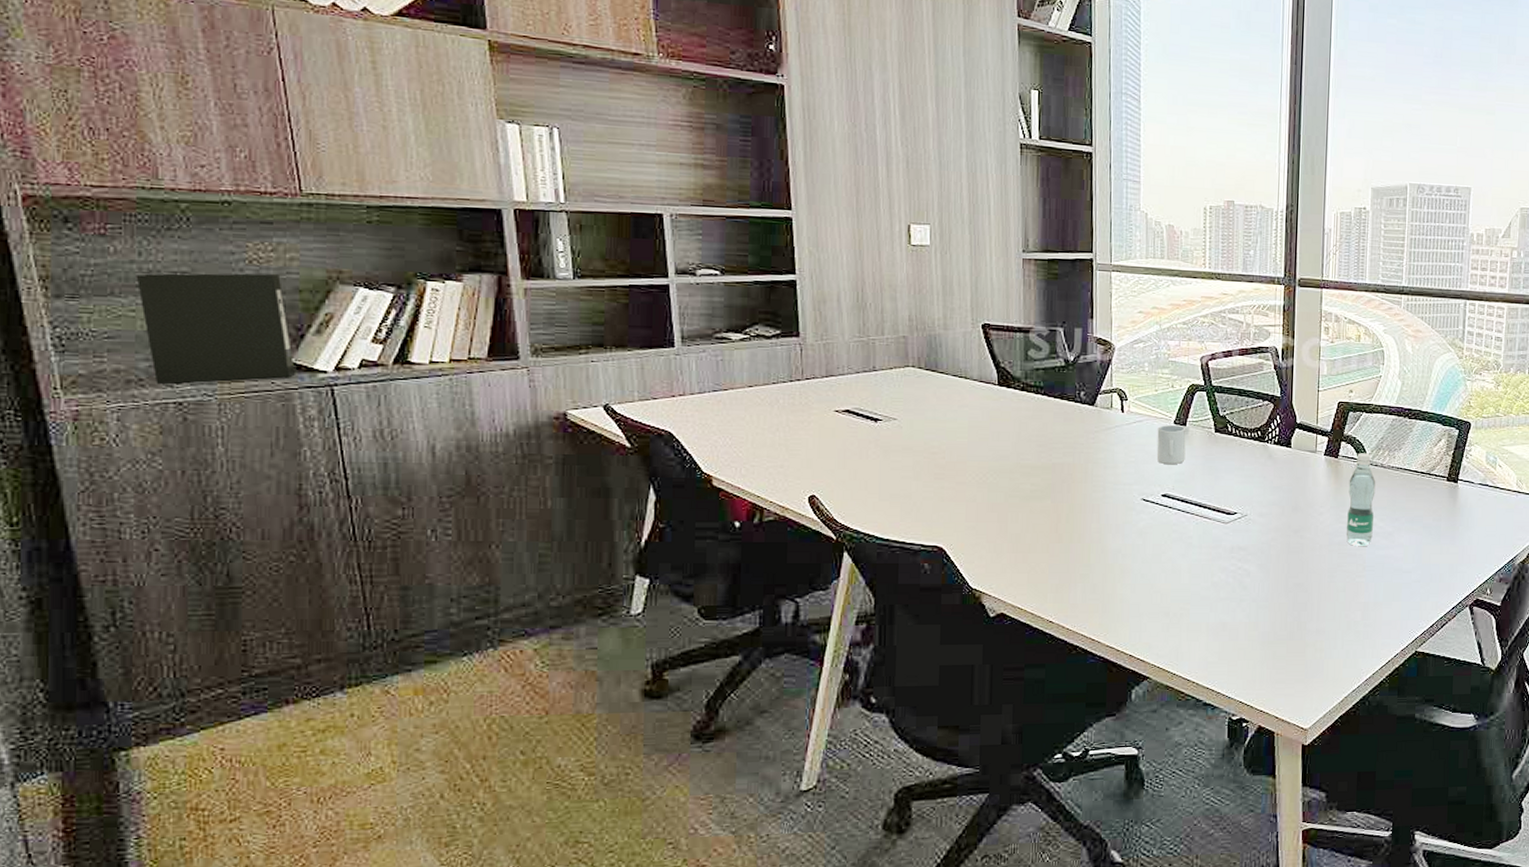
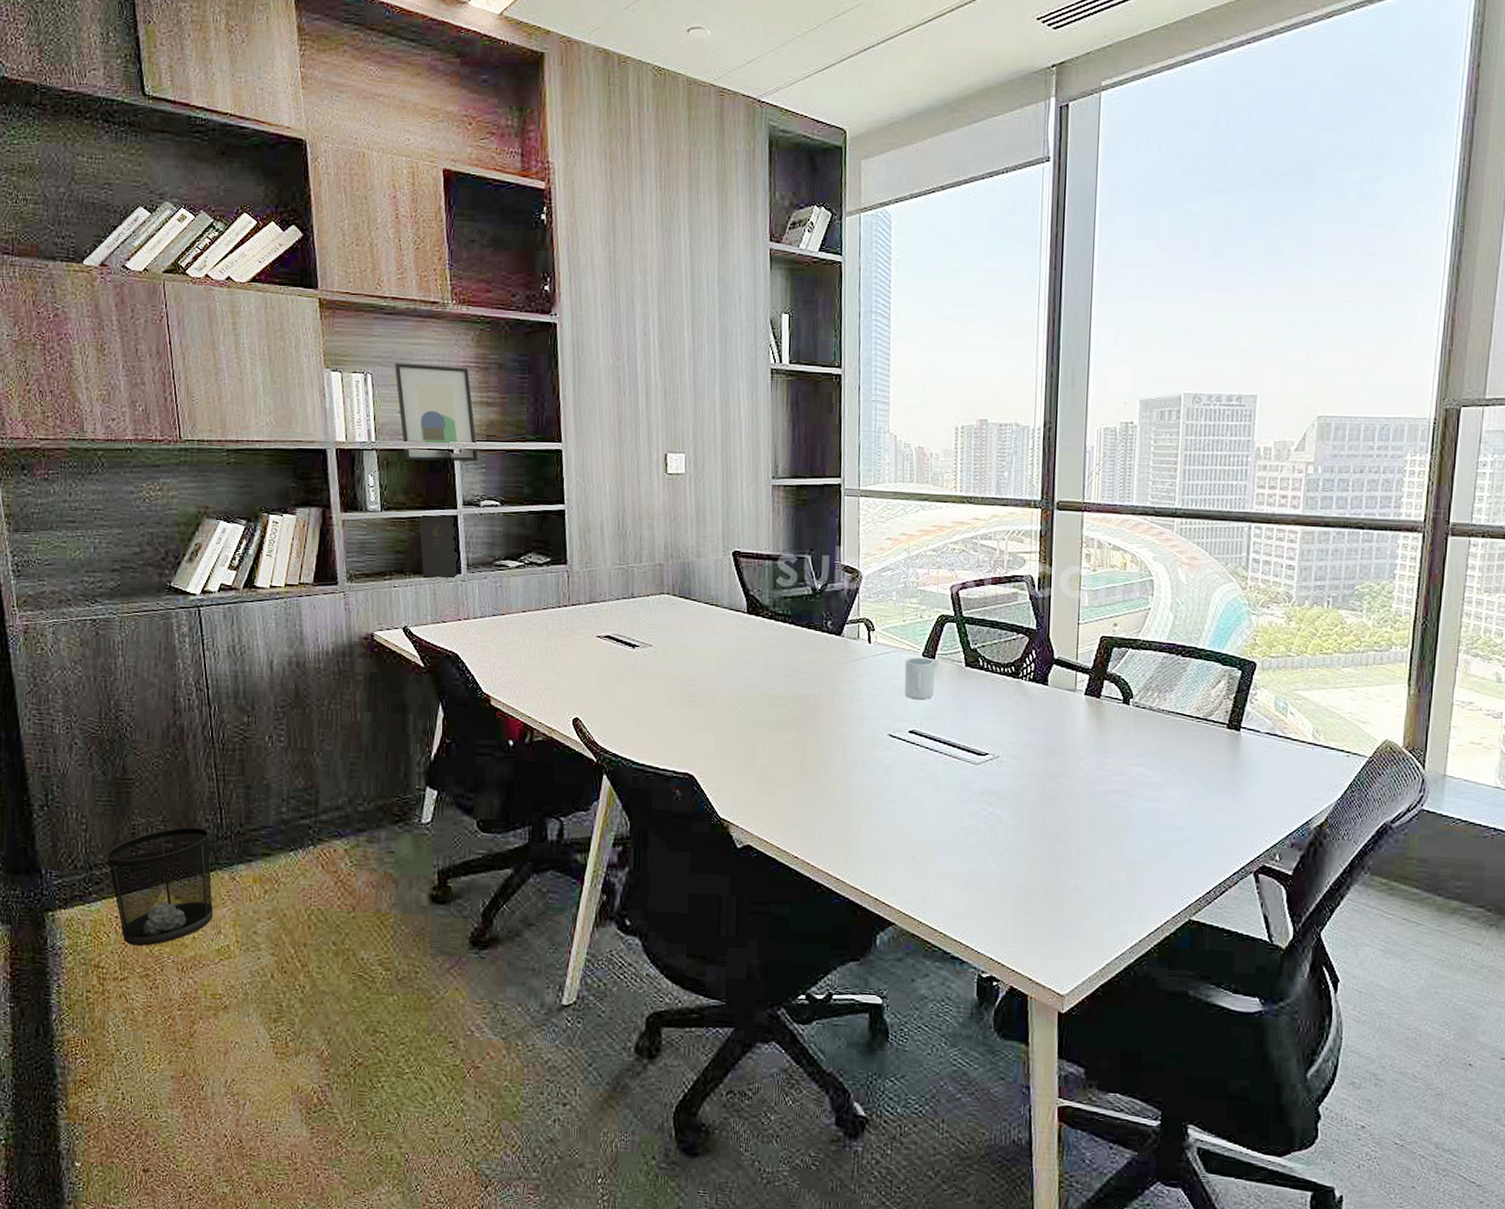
binder: present [136,273,295,385] -> none [67,510,173,604]
waste bin: none [206,638,359,779] -> present [107,827,213,946]
picture frame: none [588,117,693,228] -> present [395,363,478,463]
decorative box: none [621,284,670,353] -> present [419,515,457,579]
bottle: present [1346,453,1376,547] -> none [1108,693,1144,798]

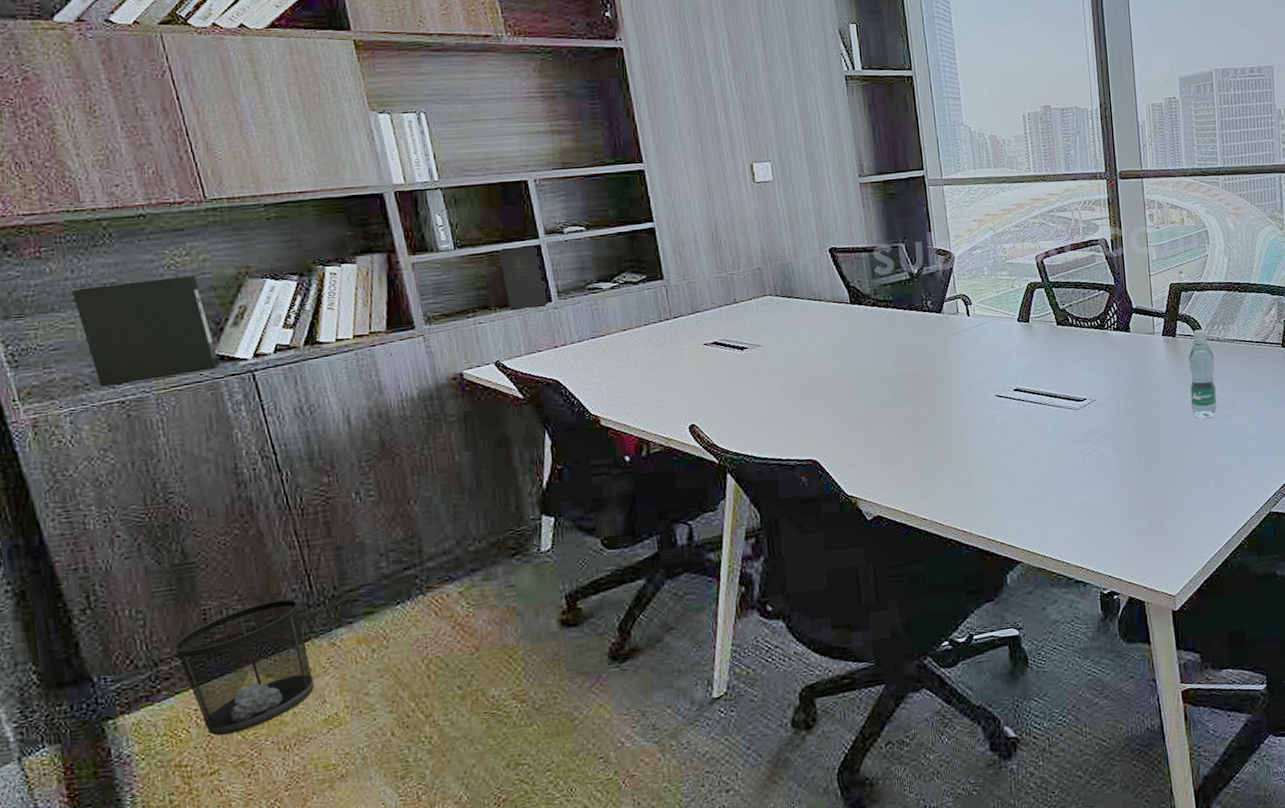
binder: none [67,510,173,604] -> present [71,276,219,387]
picture frame: present [395,363,478,463] -> none [450,98,556,196]
cup: present [904,657,935,700] -> none [1002,322,1032,361]
bottle: none [1108,693,1144,798] -> present [1188,329,1217,419]

